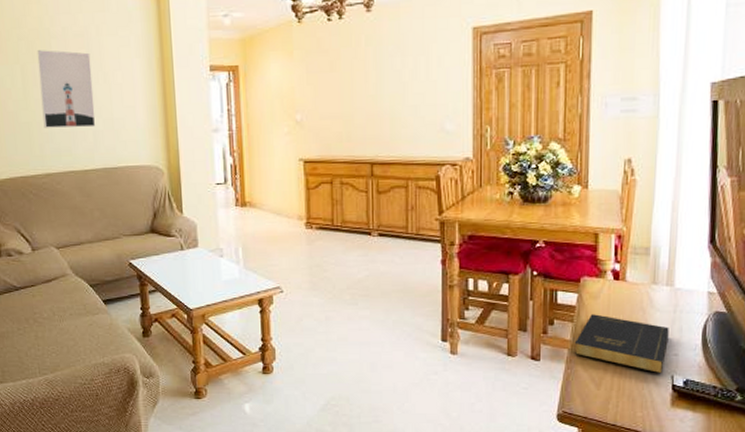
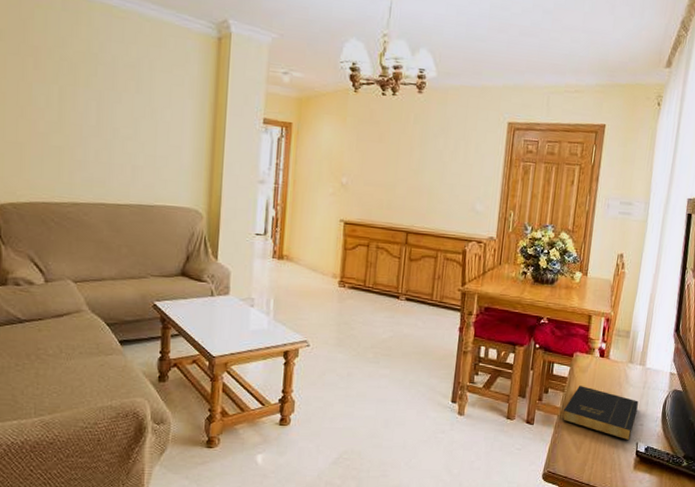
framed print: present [37,50,96,128] -> none [77,74,140,162]

